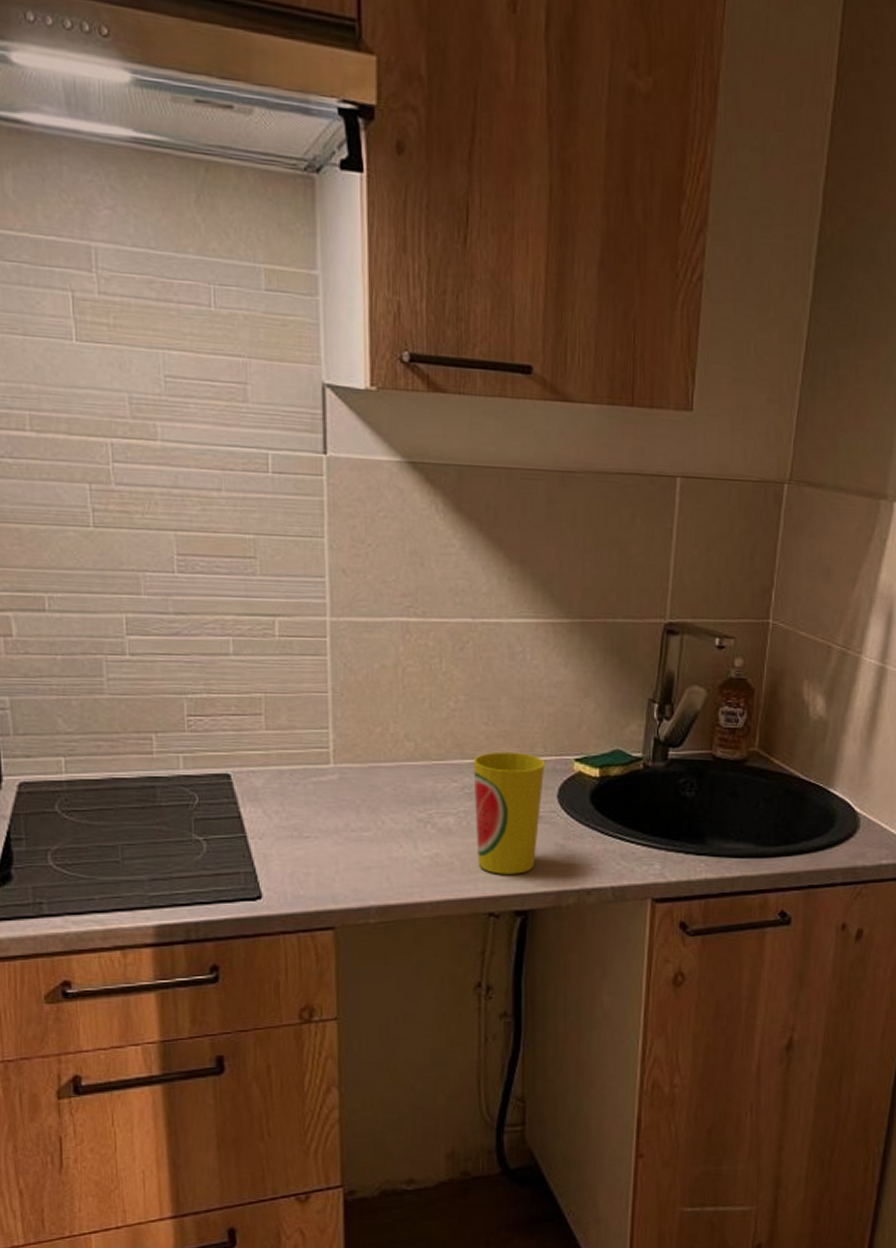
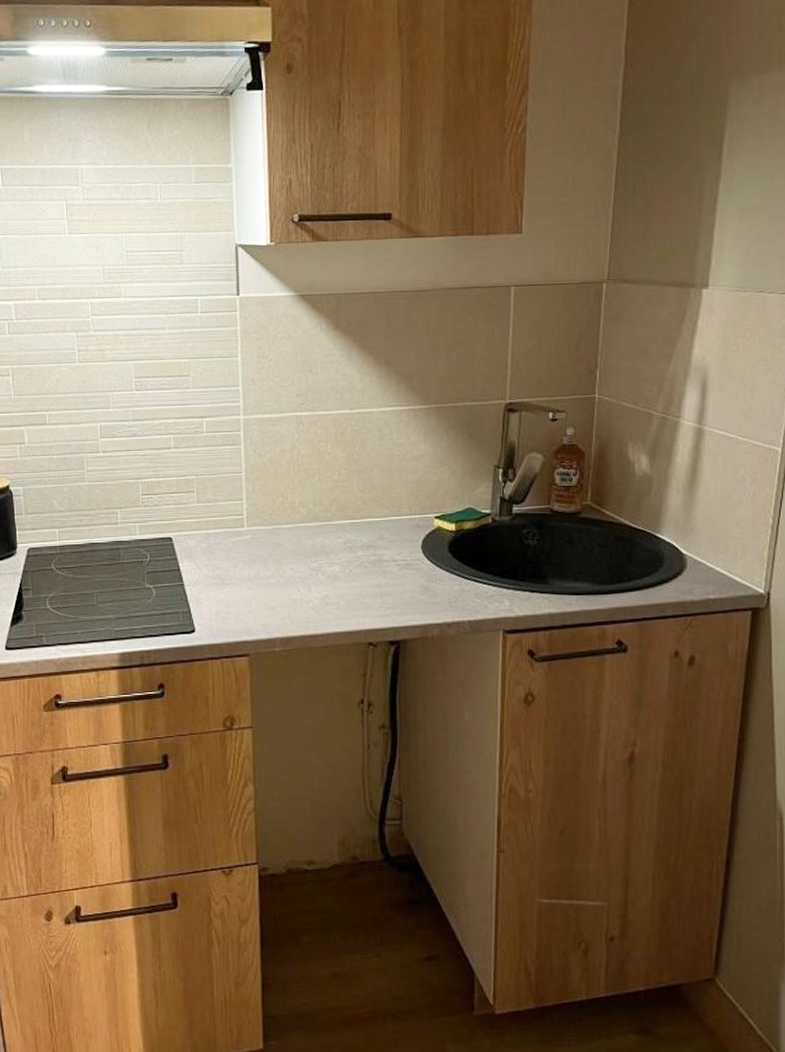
cup: present [473,751,546,874] -> none [353,512,411,611]

